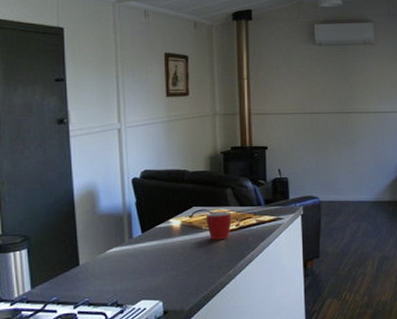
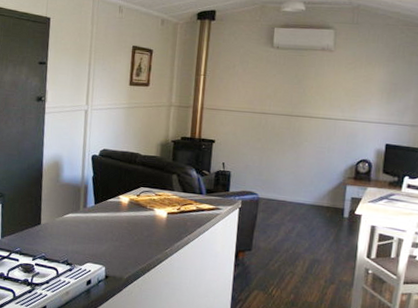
mug: present [205,212,232,241] -> none [151,194,175,221]

